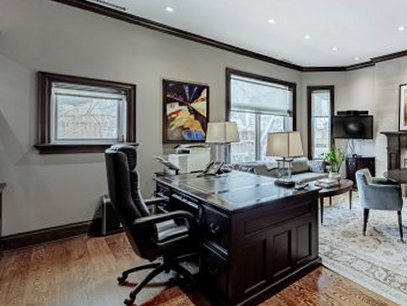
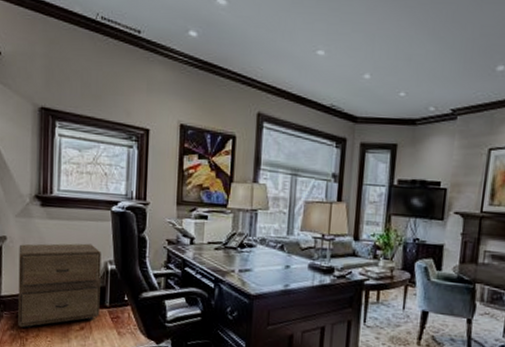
filing cabinet: none [18,182,97,264] -> present [18,243,101,329]

